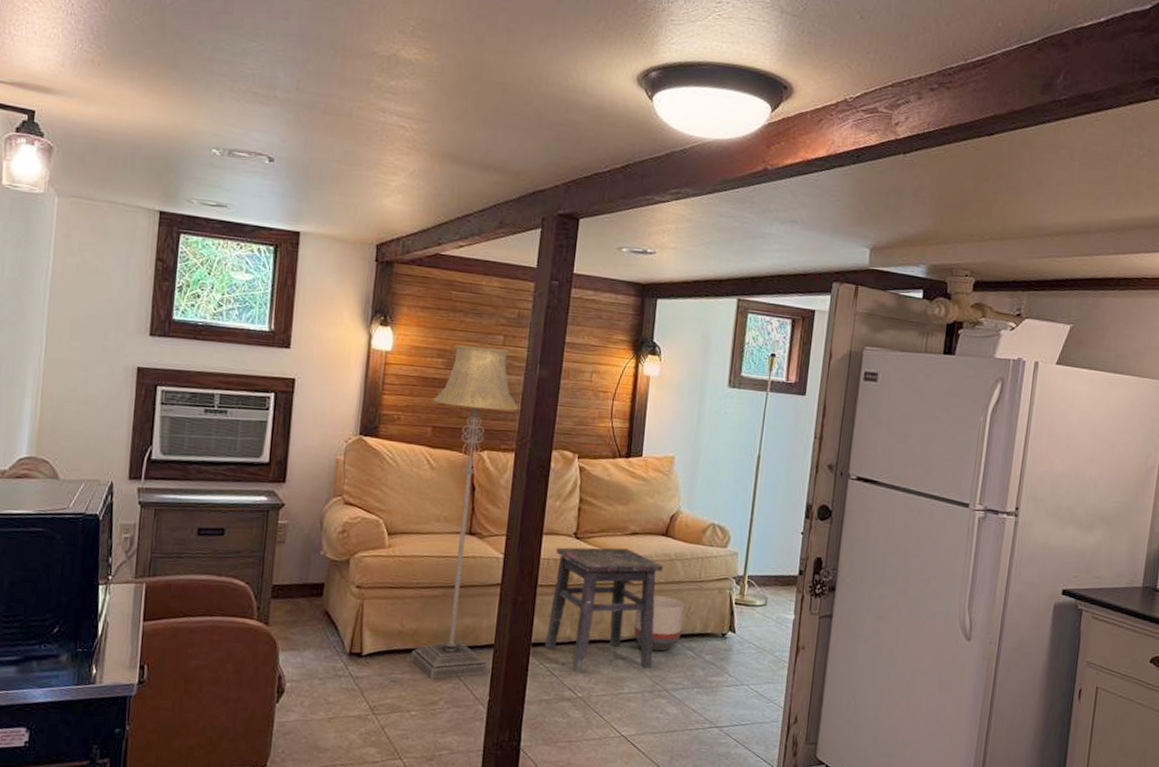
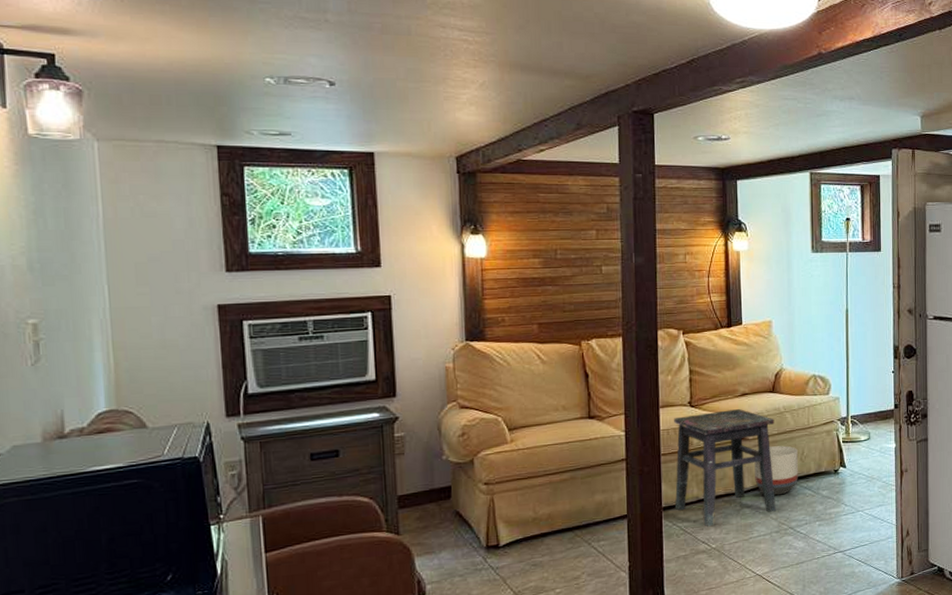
floor lamp: present [410,344,519,680] -> none [534,243,625,557]

